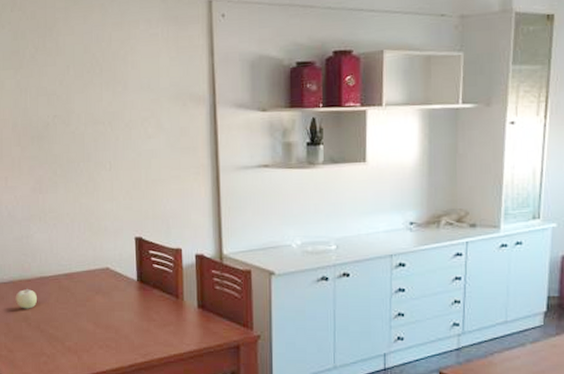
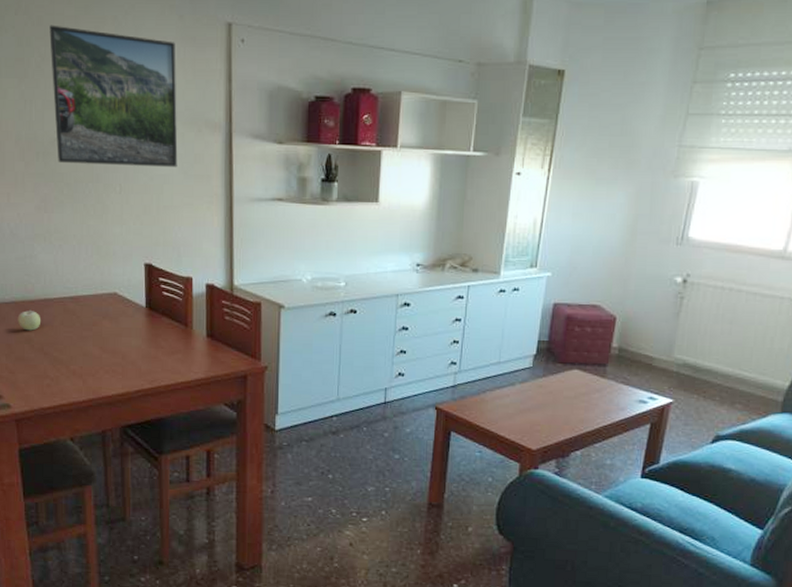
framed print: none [42,17,164,146] -> present [49,25,178,168]

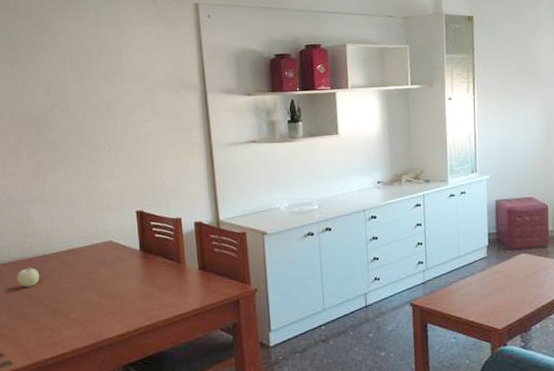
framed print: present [49,25,178,168] -> none [37,17,160,132]

